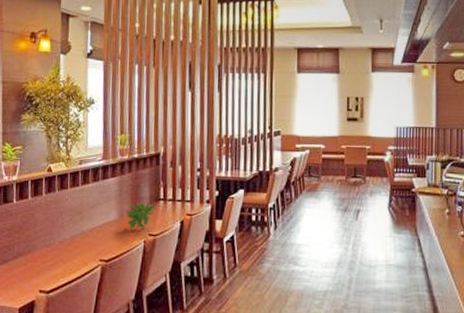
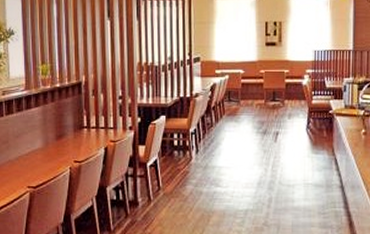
potted plant: present [125,202,157,229] -> none [50,130,81,156]

